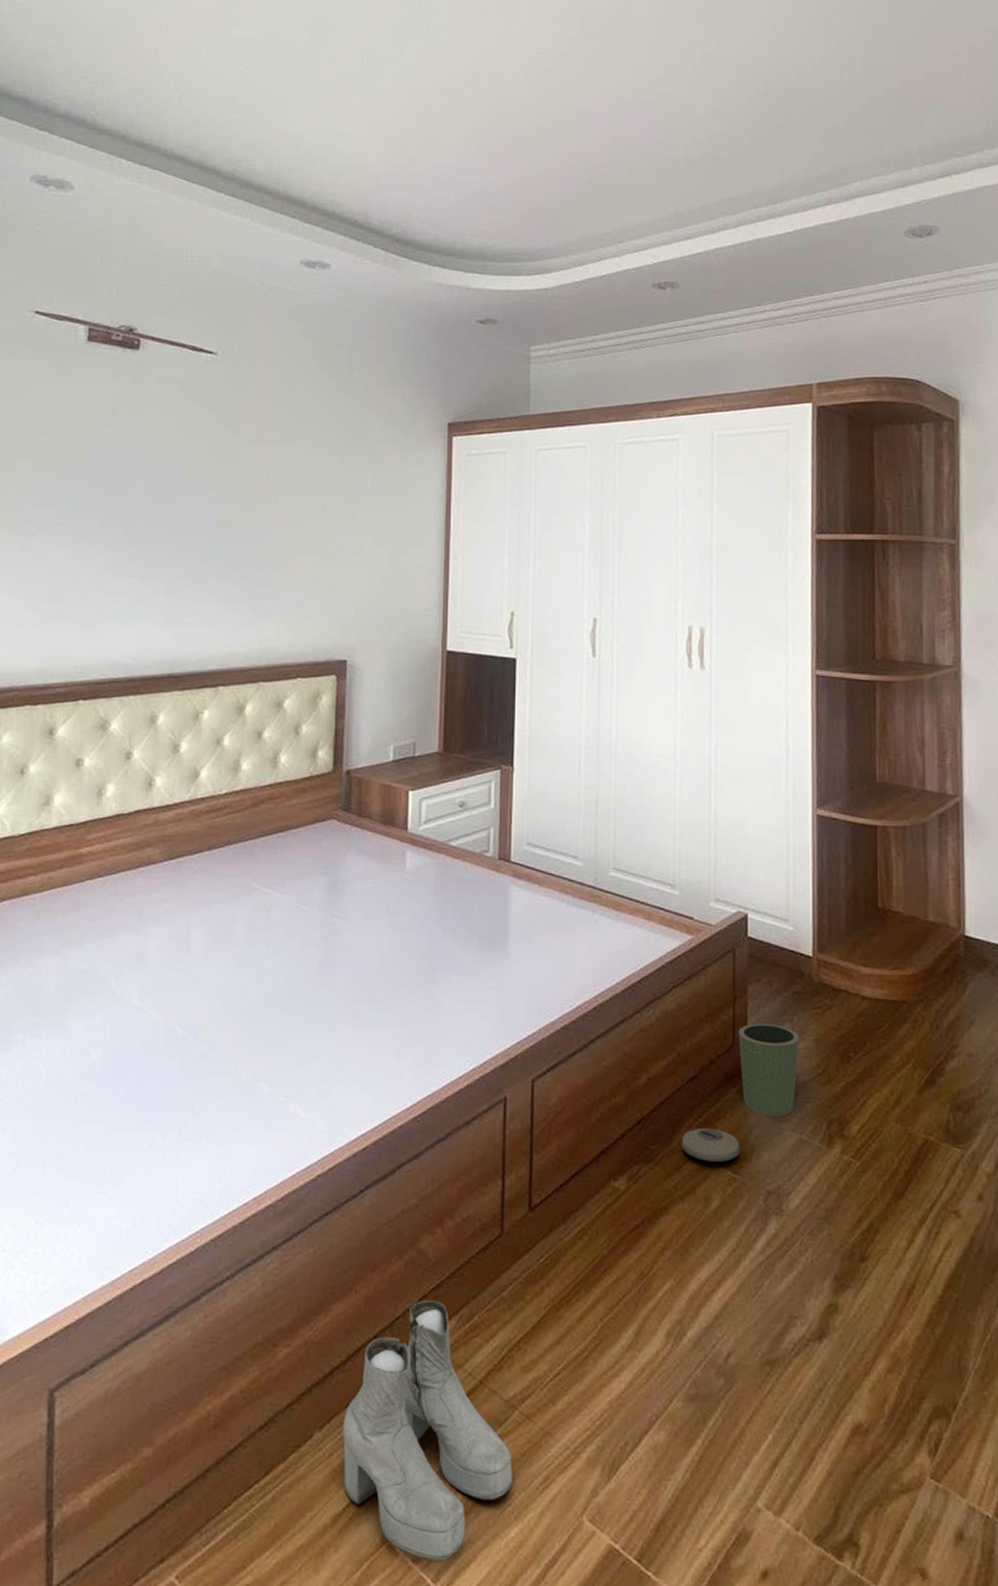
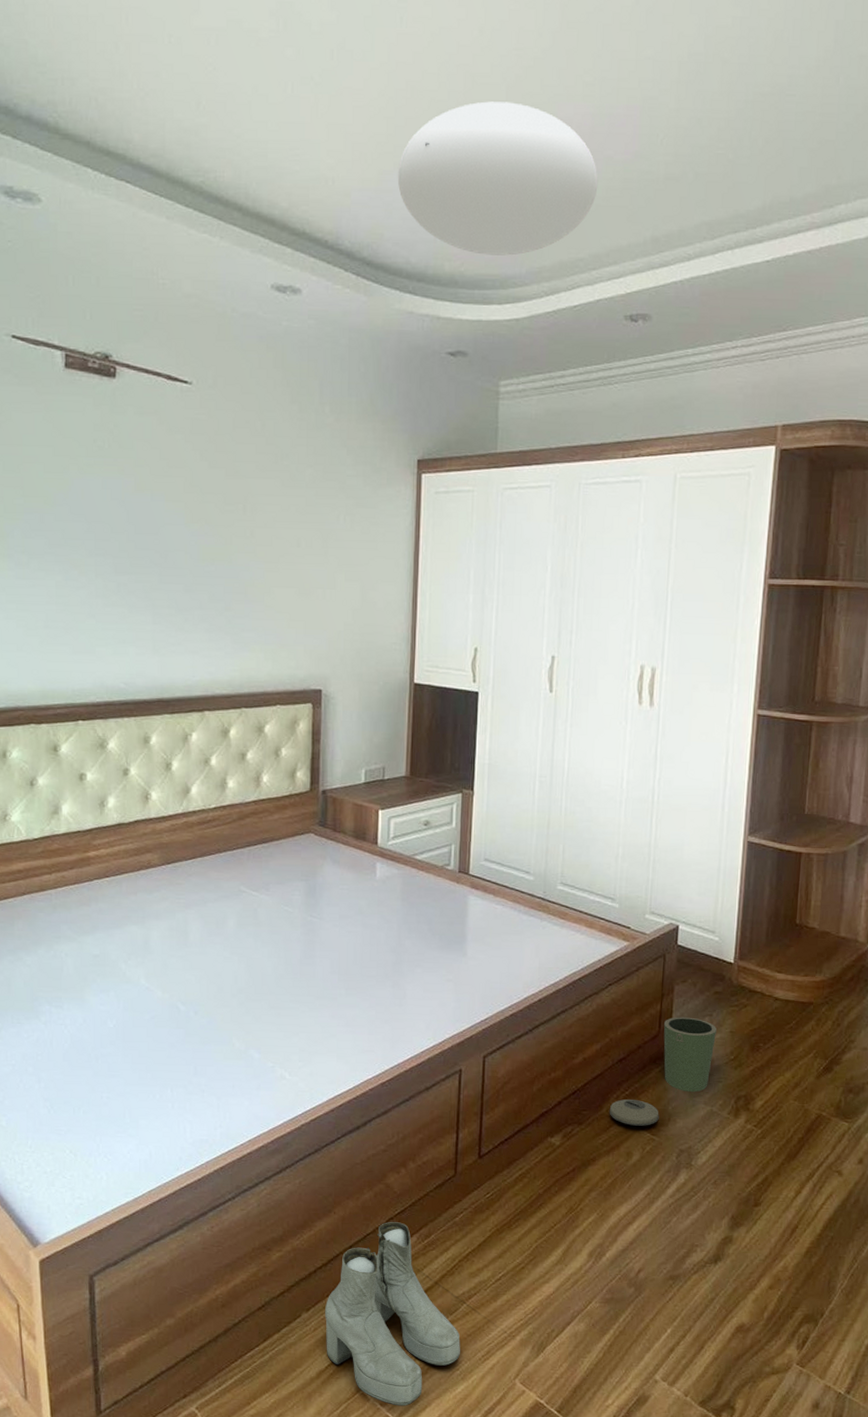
ceiling light: none [425,97,621,231] -> present [397,101,598,256]

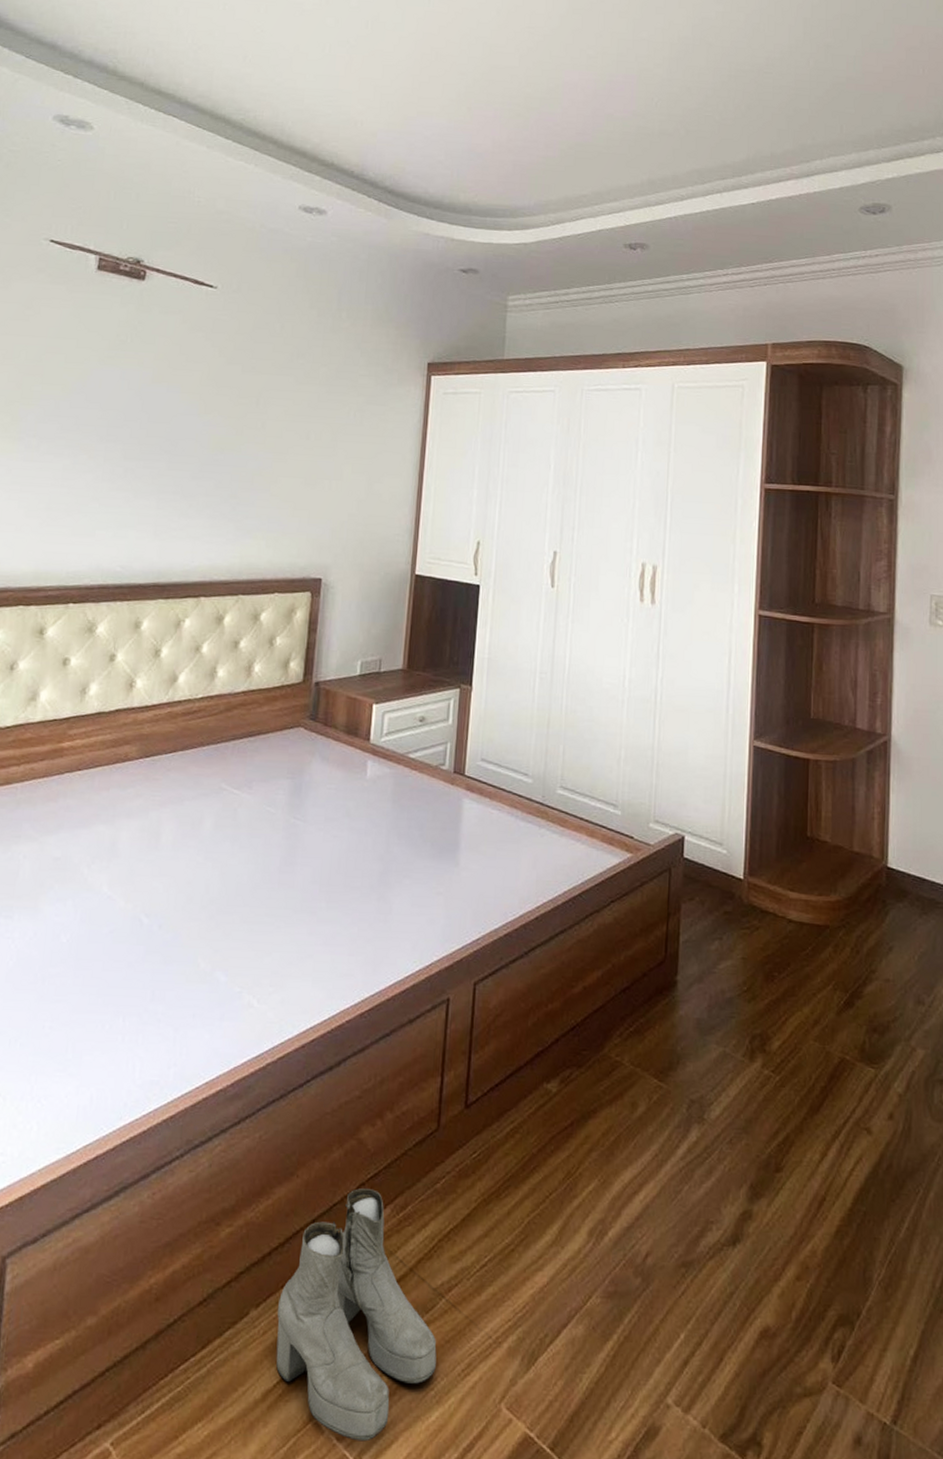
ceiling light: present [397,101,598,256] -> none [420,66,600,190]
trash can: present [609,1017,716,1126] -> none [611,940,727,1070]

